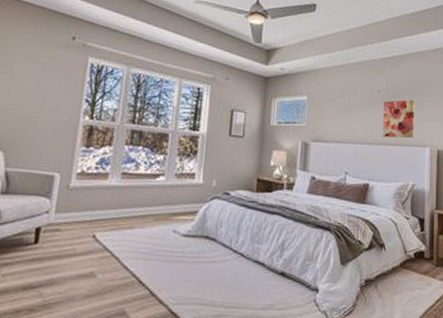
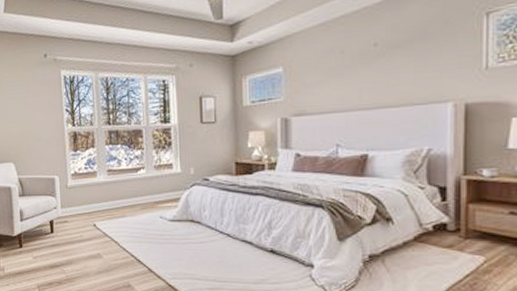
wall art: present [383,99,415,139] -> none [384,46,430,98]

